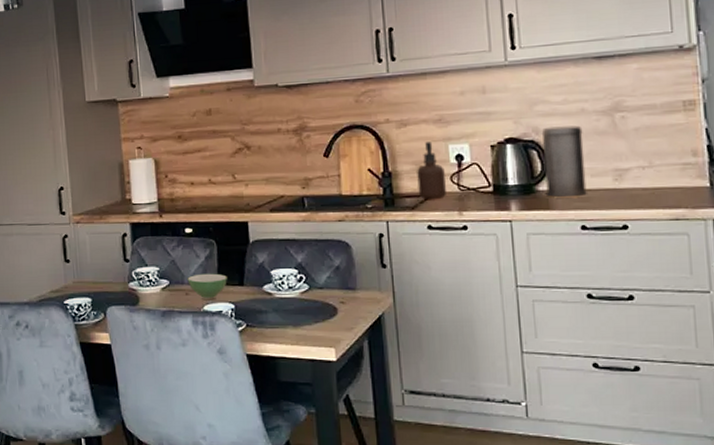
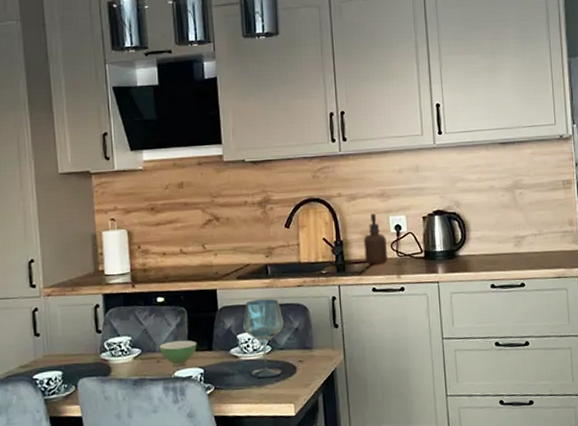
wine glass: none [276,233,323,319] -> present [242,298,284,379]
canister: present [541,125,587,198] -> none [461,200,495,261]

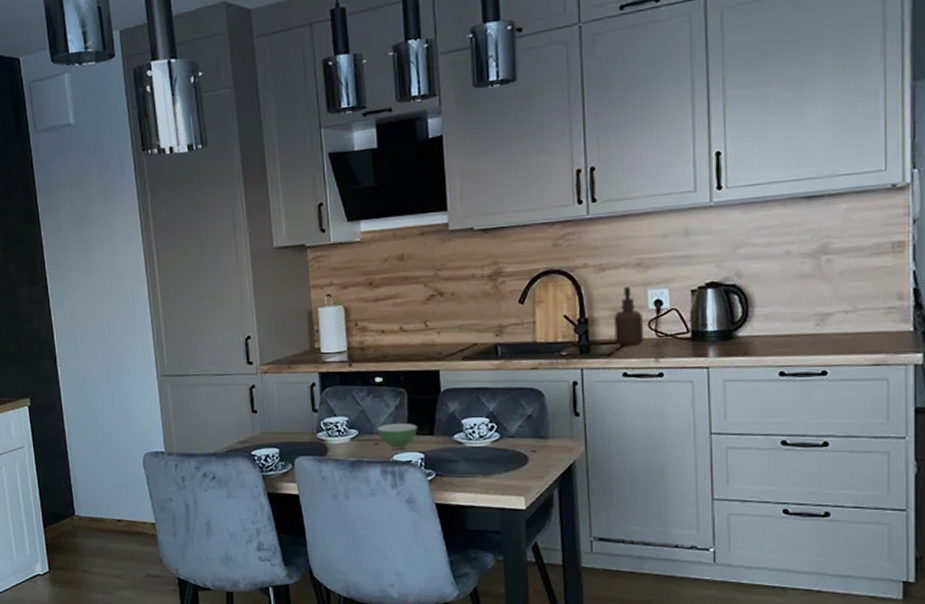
wine glass: present [242,298,284,379] -> none [467,382,515,468]

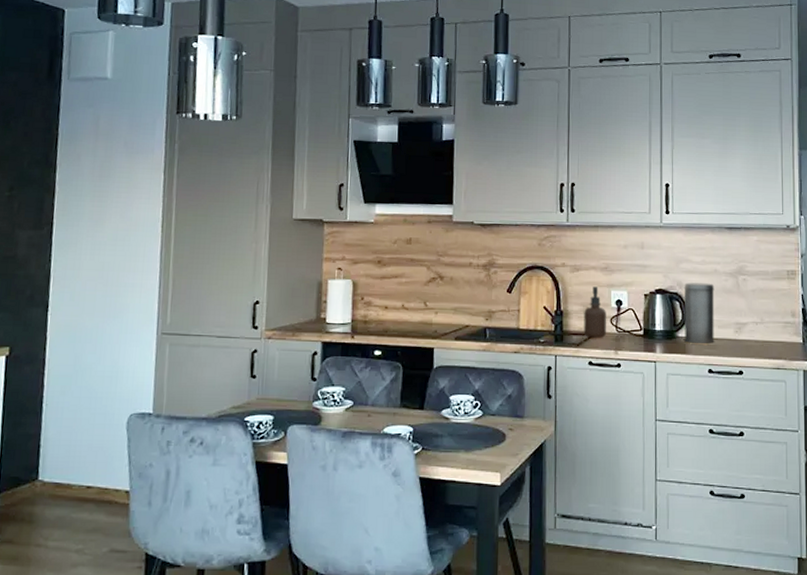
bowl: present [377,423,417,450] -> none [371,396,409,423]
canister: none [744,269,787,344] -> present [683,282,715,345]

